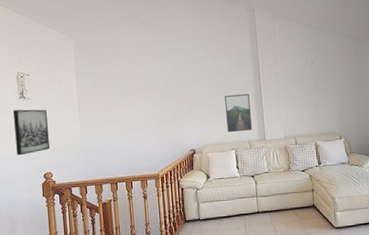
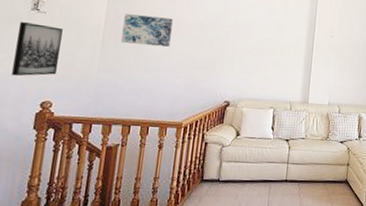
wall art: none [93,84,134,114] -> present [121,14,173,48]
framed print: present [225,93,252,133] -> none [269,49,299,91]

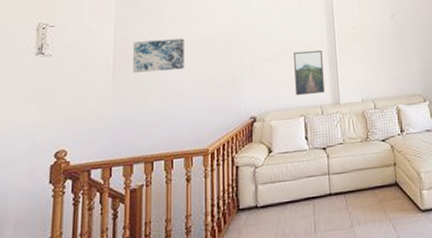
wall art: present [12,22,63,76] -> none [21,68,70,129]
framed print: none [269,49,299,91] -> present [294,49,324,96]

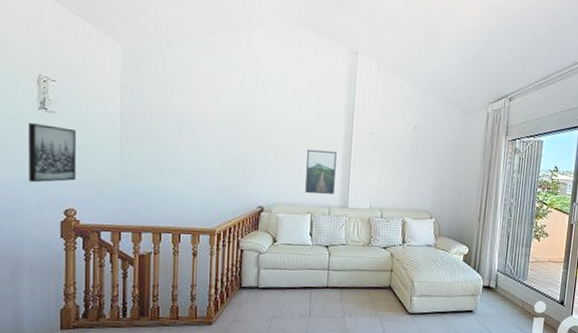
wall art: none [21,68,70,129] -> present [27,123,77,183]
wall art: present [133,38,184,74] -> none [141,112,195,149]

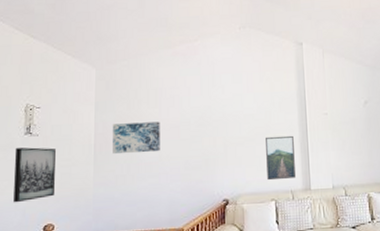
wall art: none [141,112,195,149] -> present [113,121,160,155]

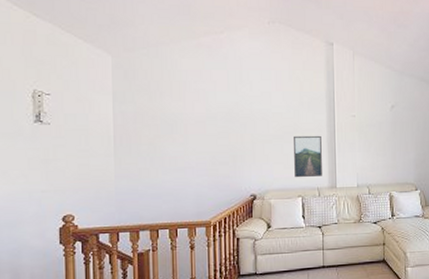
wall art: present [13,147,56,203] -> none [24,136,74,193]
wall art: present [113,121,160,155] -> none [134,115,185,147]

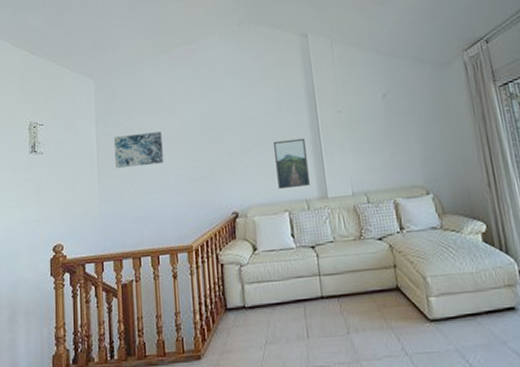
wall art: none [134,115,185,147] -> present [114,131,163,169]

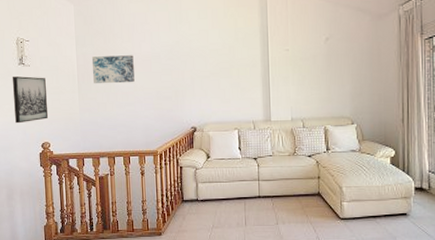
wall art: none [21,165,63,224] -> present [12,76,49,124]
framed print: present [274,138,310,190] -> none [230,70,257,112]

